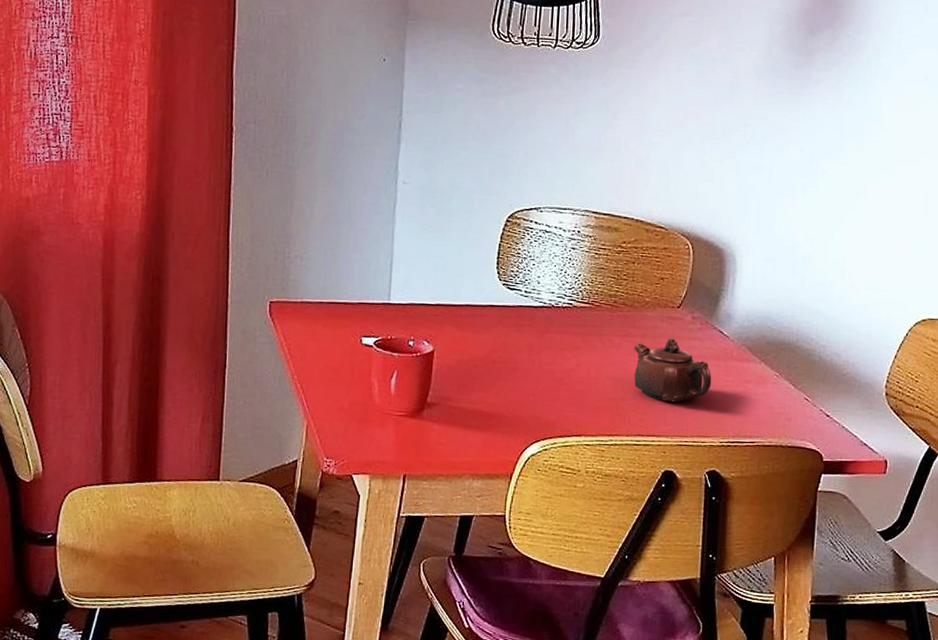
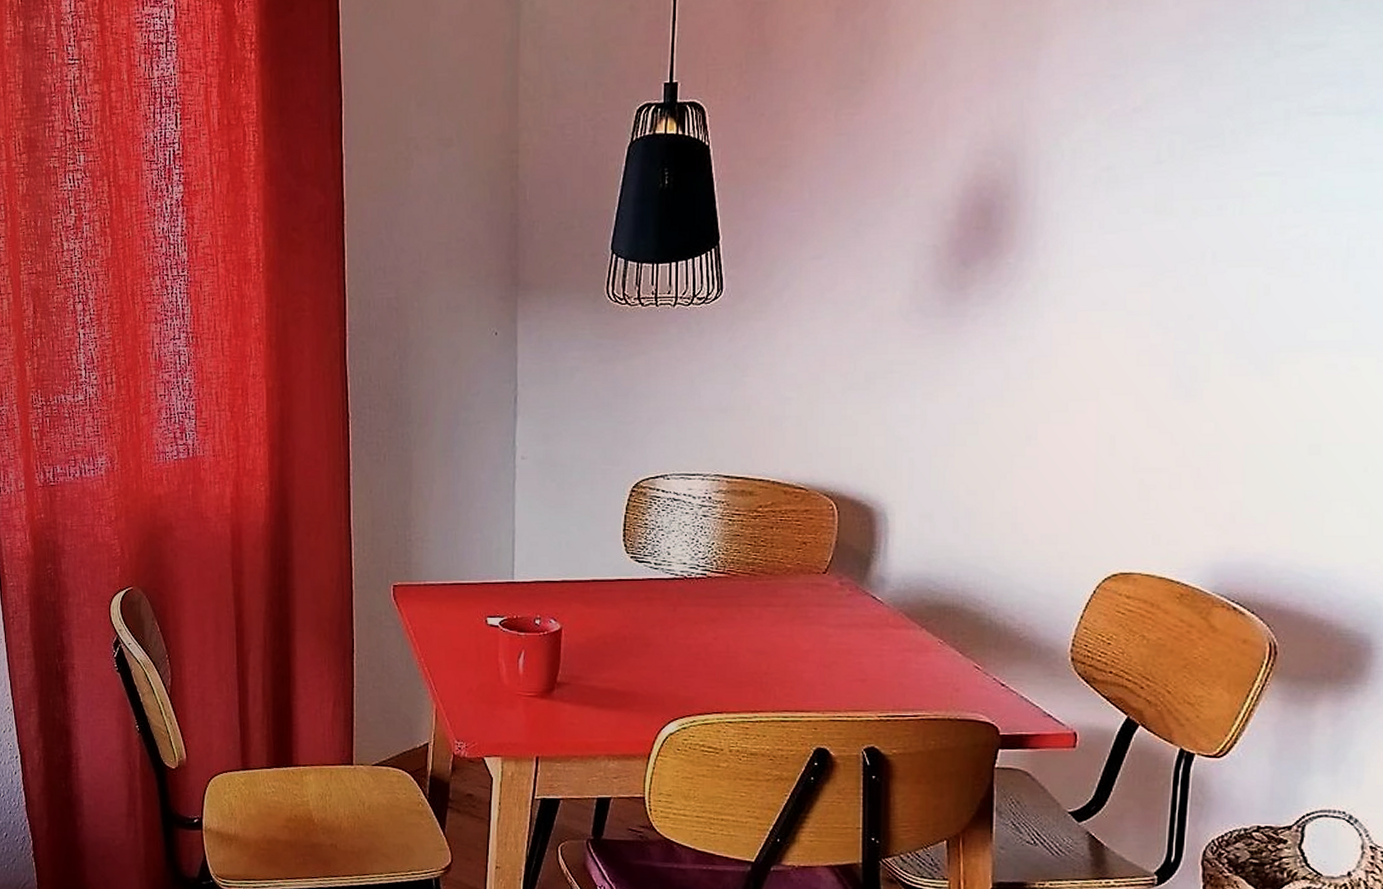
teapot: present [634,337,712,402] -> none [776,605,866,674]

